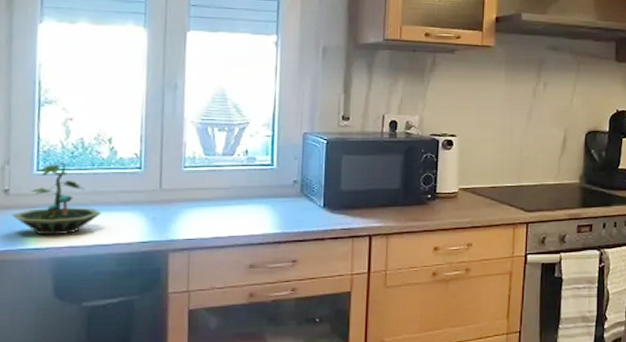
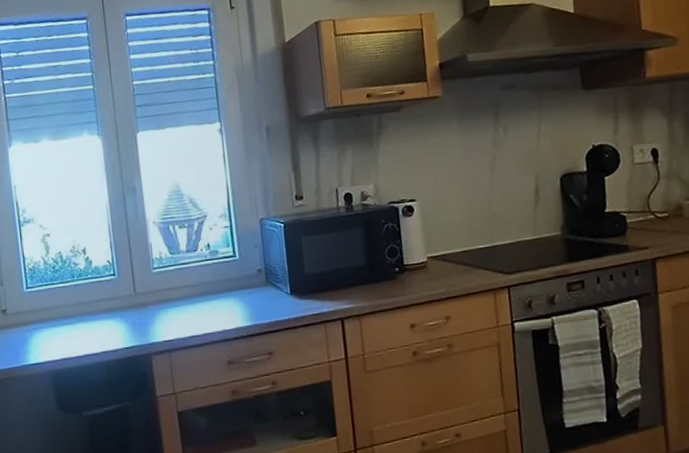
terrarium: present [11,162,102,236] -> none [11,277,87,350]

